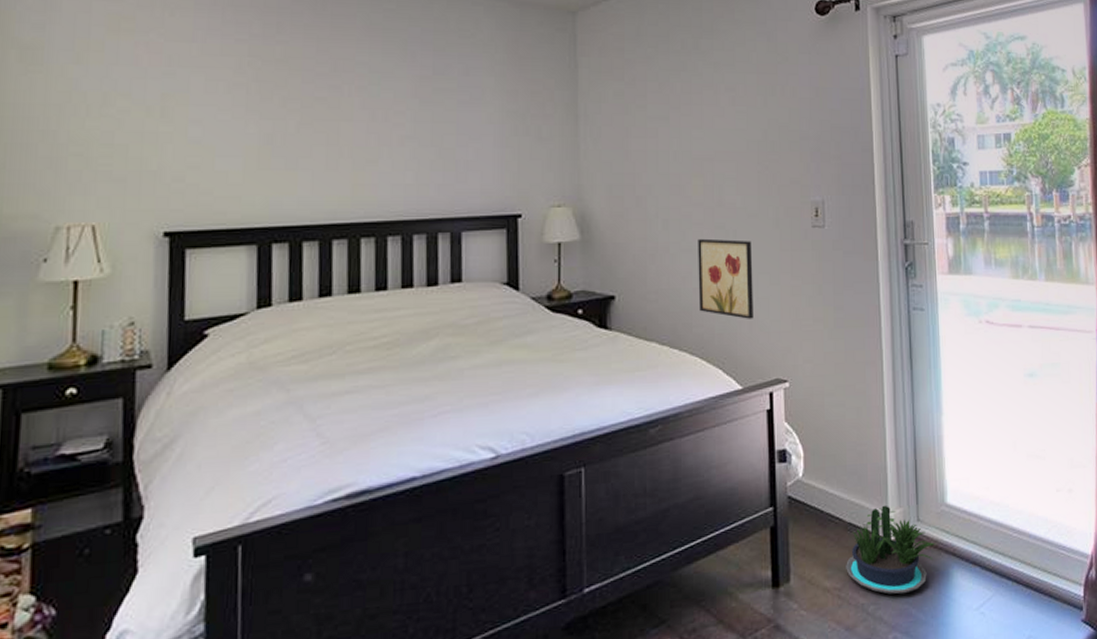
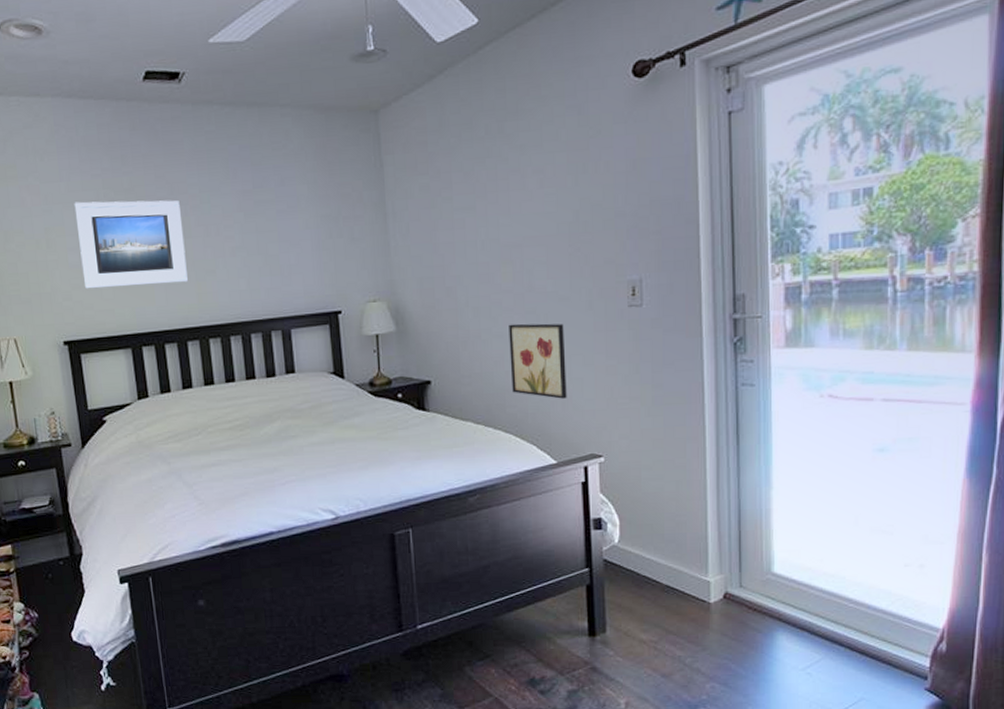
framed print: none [204,67,344,171] -> present [74,200,188,289]
potted plant: present [846,505,937,594] -> none [663,571,761,651]

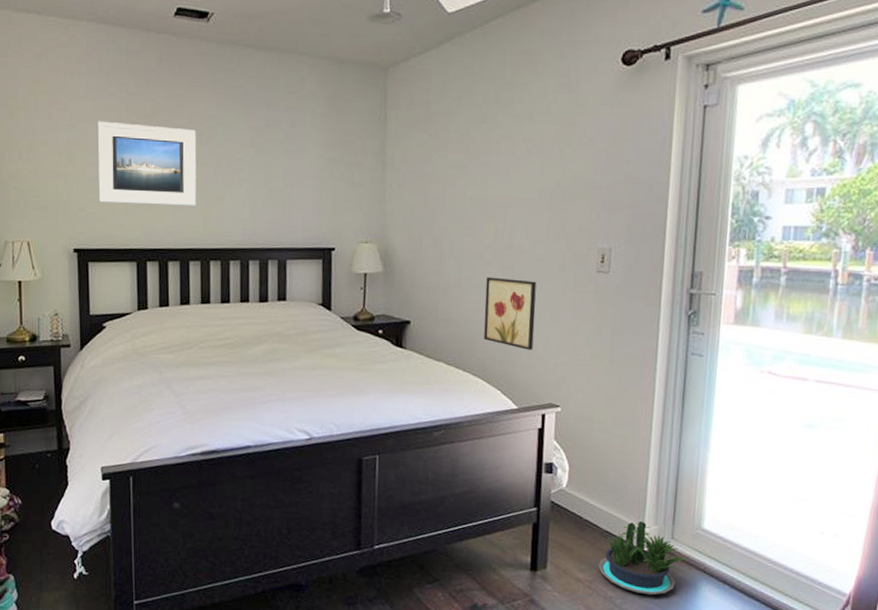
potted plant: none [663,571,761,651] -> present [598,521,689,596]

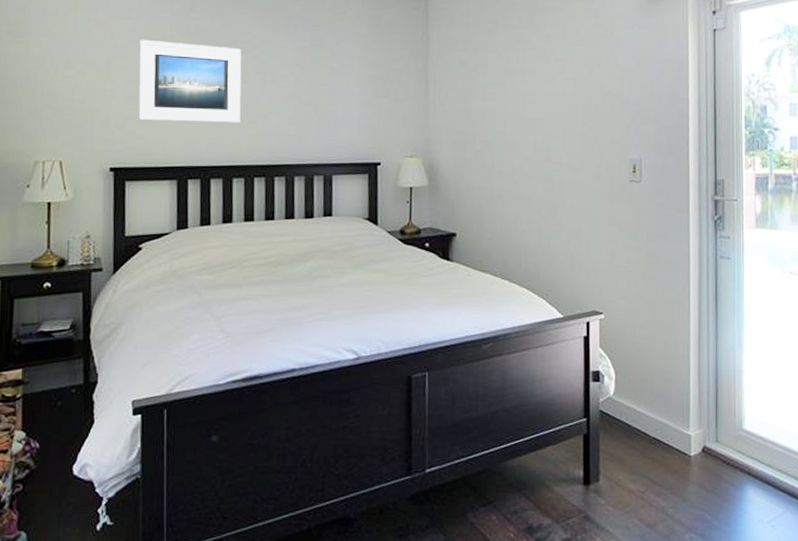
wall art: present [484,277,537,350] -> none [527,188,576,259]
potted plant: present [598,521,689,596] -> none [649,425,734,502]

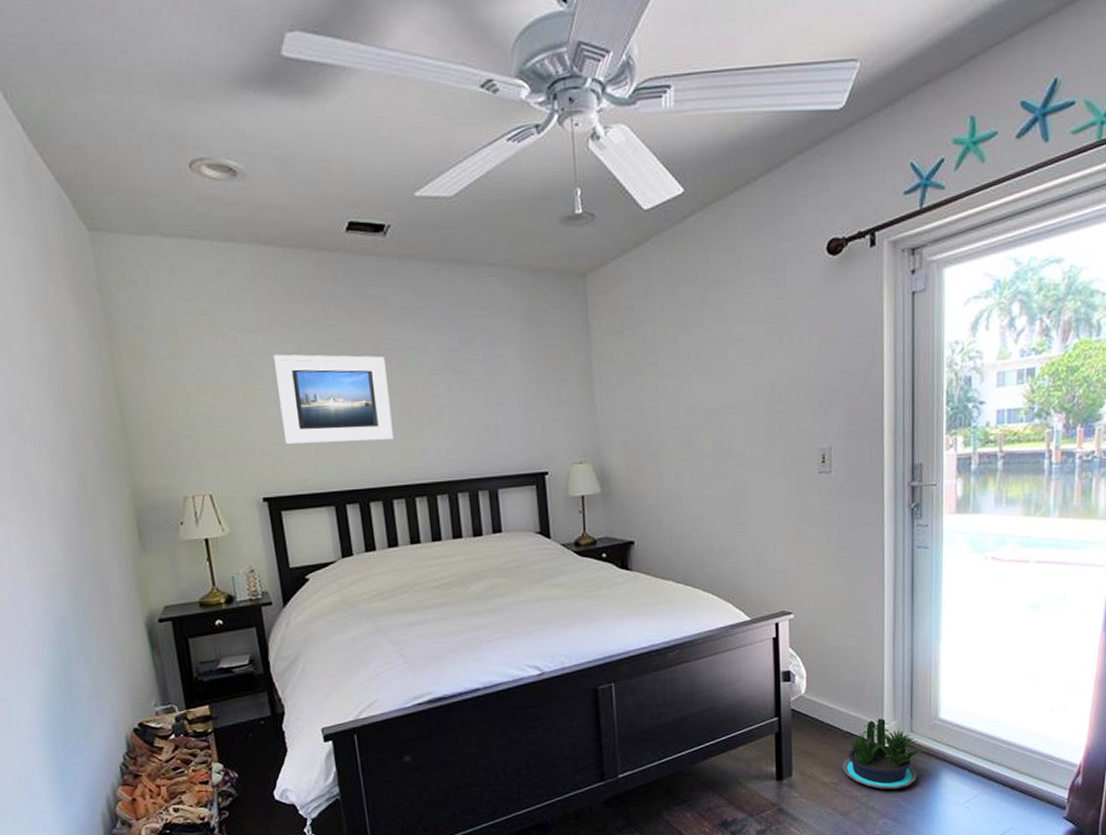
potted plant: none [649,425,734,502] -> present [842,718,929,790]

